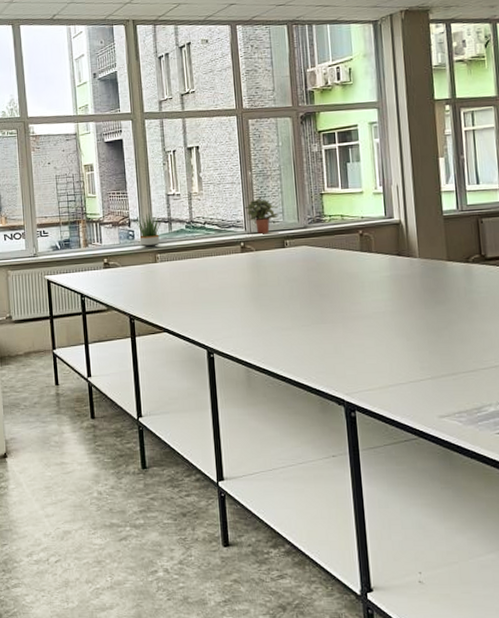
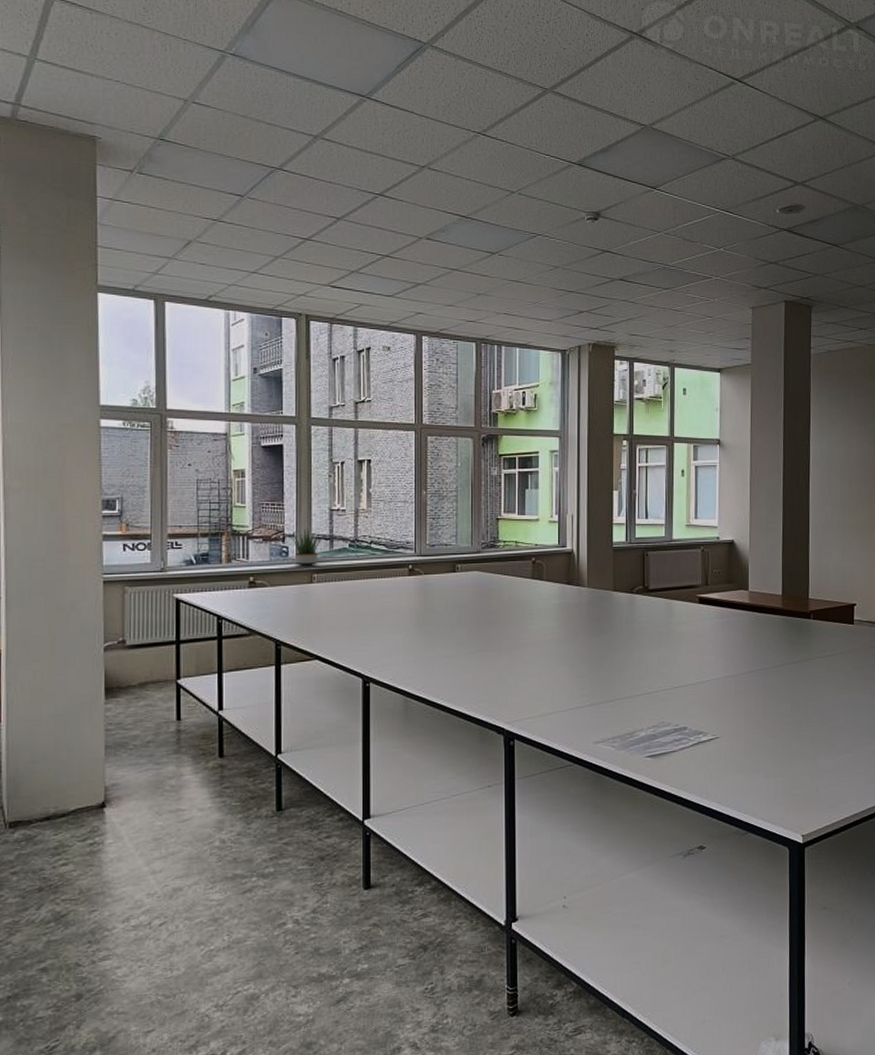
potted plant: present [244,198,278,234] -> none [416,519,452,556]

